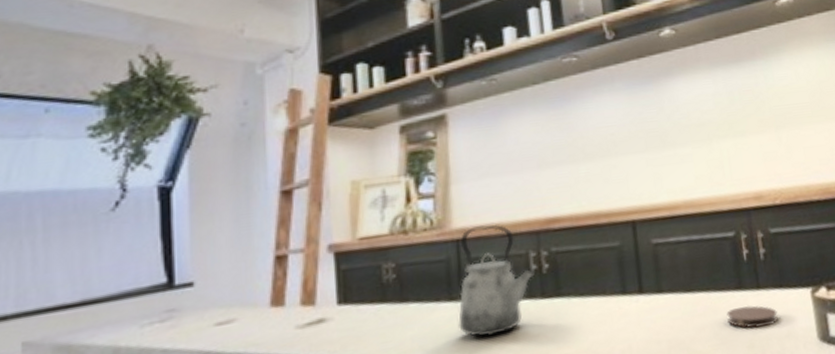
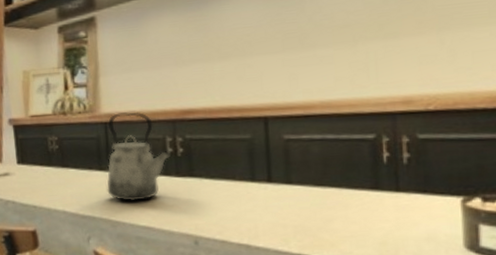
coaster: present [727,305,778,329] -> none [359,205,418,227]

